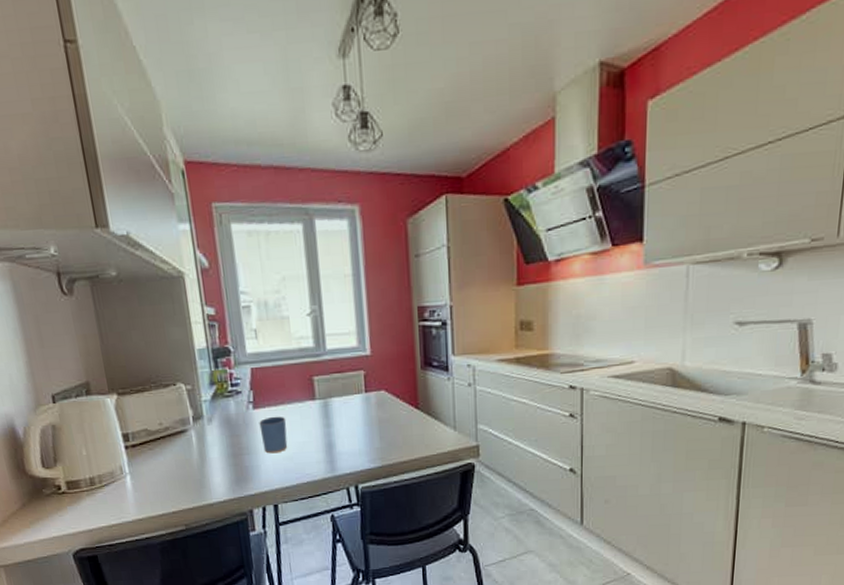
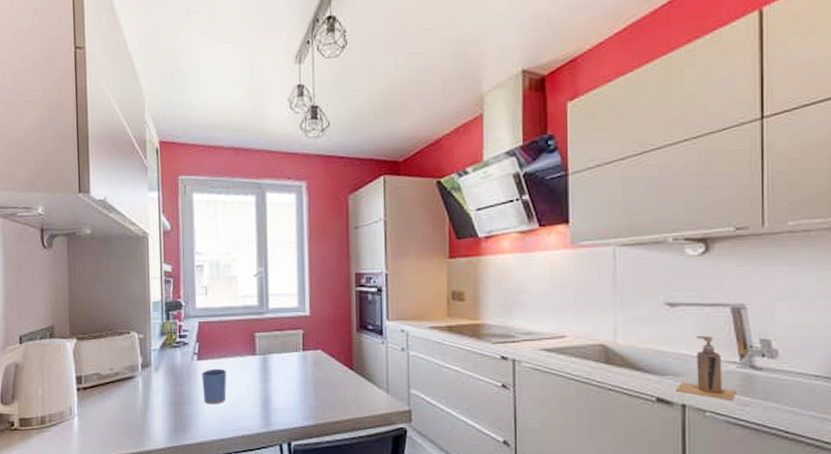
soap dispenser: none [737,353,795,417] -> present [675,335,737,402]

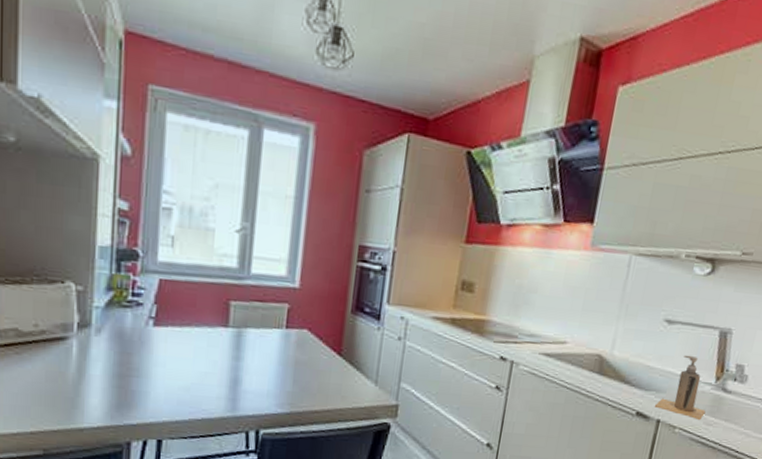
mug: present [201,368,227,405] -> none [157,338,190,381]

